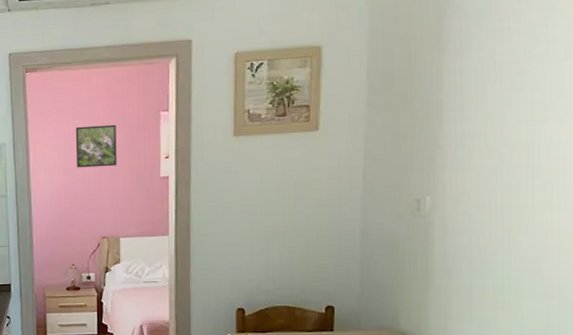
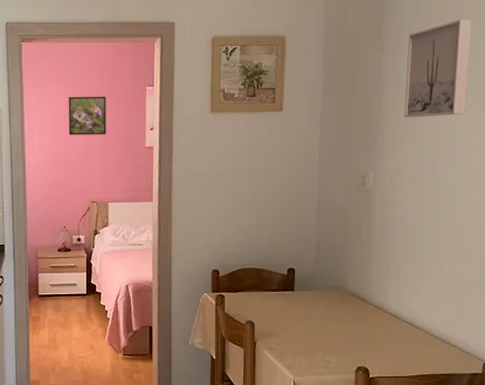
wall art: none [470,9,561,130] -> present [404,19,472,118]

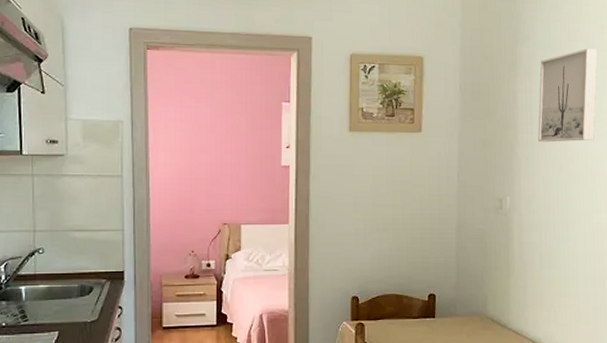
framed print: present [68,96,106,135] -> none [198,110,239,152]

